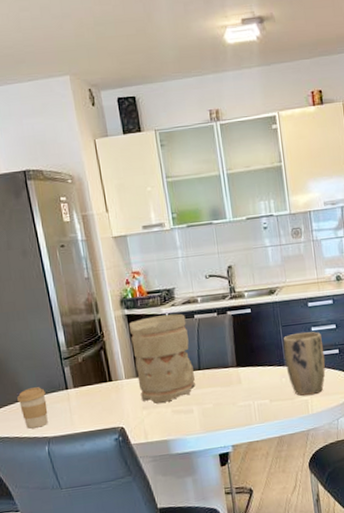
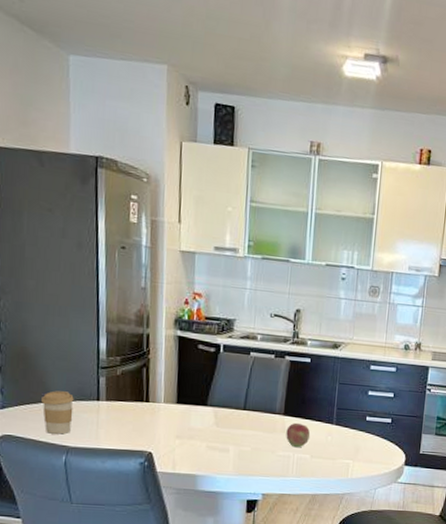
vase: present [128,313,195,404] -> none [176,343,241,436]
fruit: none [242,371,266,396] -> present [286,422,311,448]
plant pot: present [283,331,326,396] -> none [334,393,377,460]

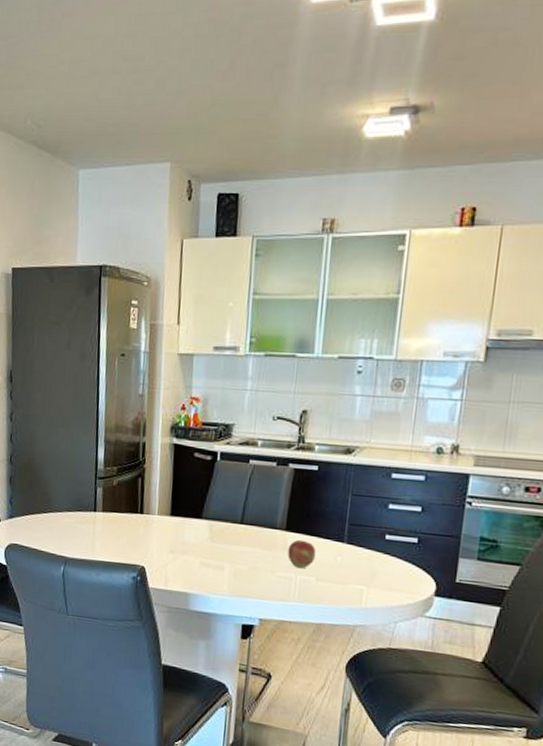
coffee cup: present [41,390,74,435] -> none [44,501,73,545]

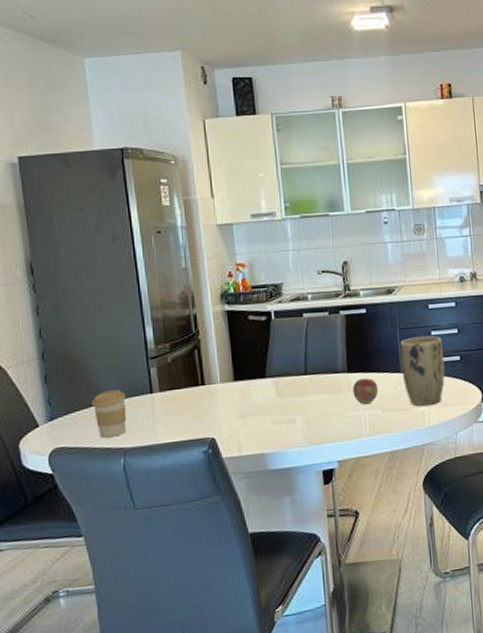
coffee cup: none [44,501,73,545] -> present [92,390,127,438]
plant pot: none [345,507,400,586] -> present [400,336,445,407]

